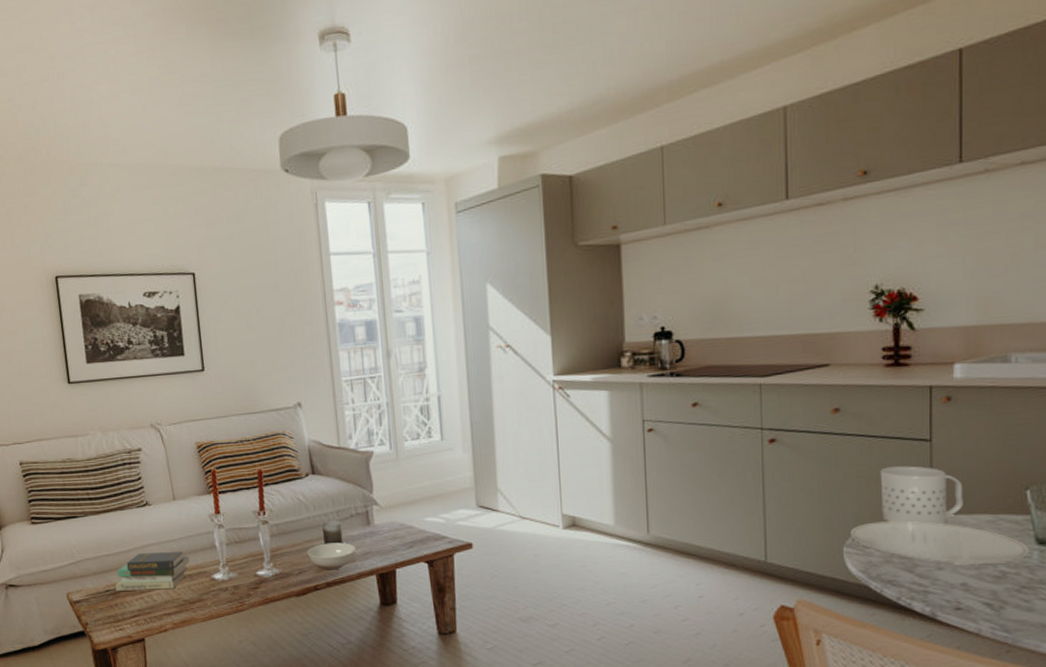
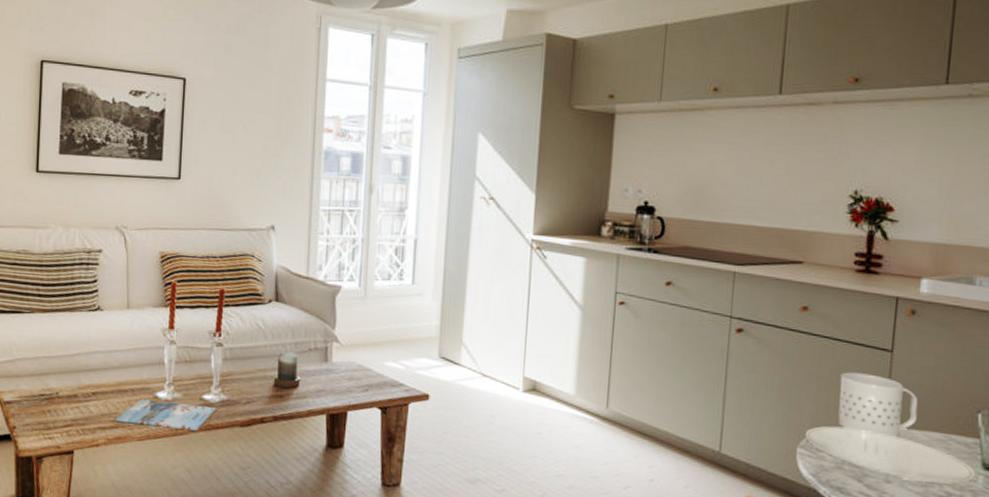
books: present [115,552,190,591] -> none [51,359,135,402]
magazine: none [178,581,271,607] -> present [115,399,216,431]
bowl: present [307,542,357,570] -> none [258,374,310,404]

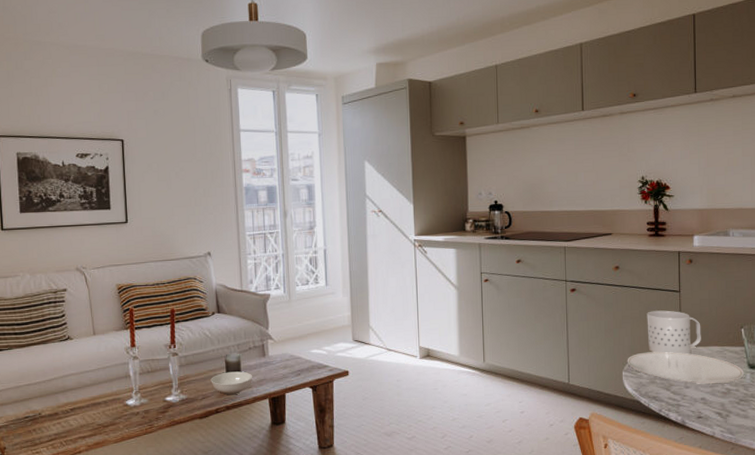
magazine: present [115,399,216,431] -> none [92,405,178,431]
bowl: none [258,374,310,404] -> present [210,371,253,396]

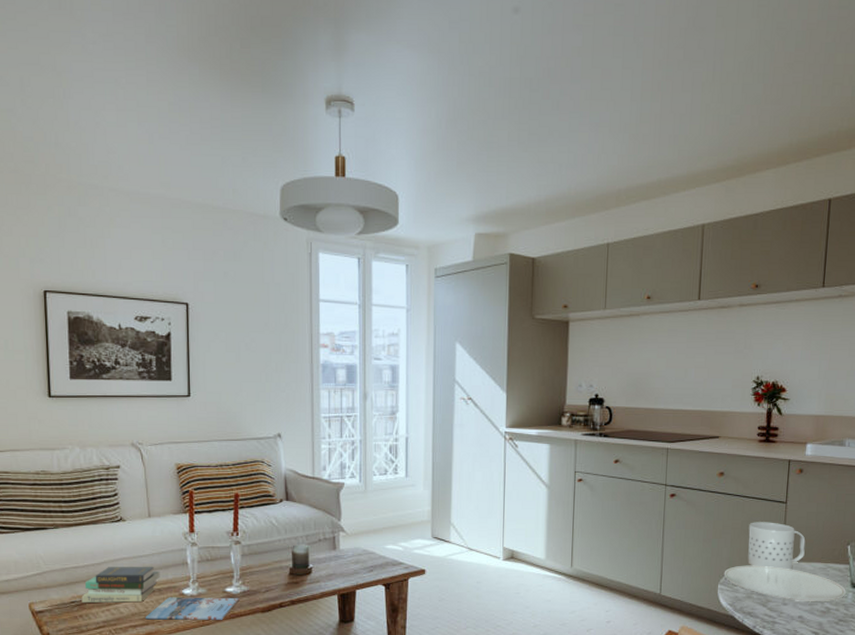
books: none [34,381,106,417] -> present [81,567,160,603]
magazine: none [92,405,178,431] -> present [145,597,239,620]
bowl: present [210,371,253,396] -> none [275,564,322,589]

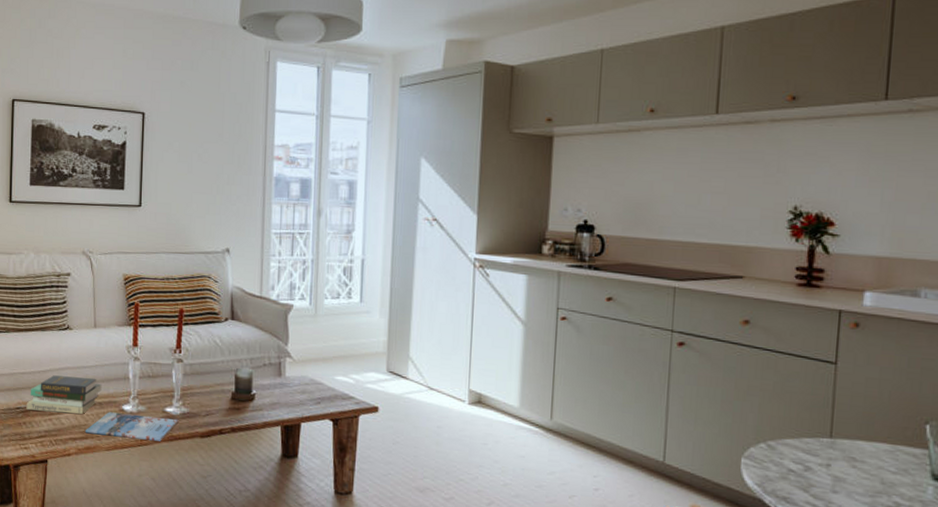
plate: present [724,565,847,601] -> none [749,436,926,495]
mug: present [747,522,806,570] -> none [782,384,864,449]

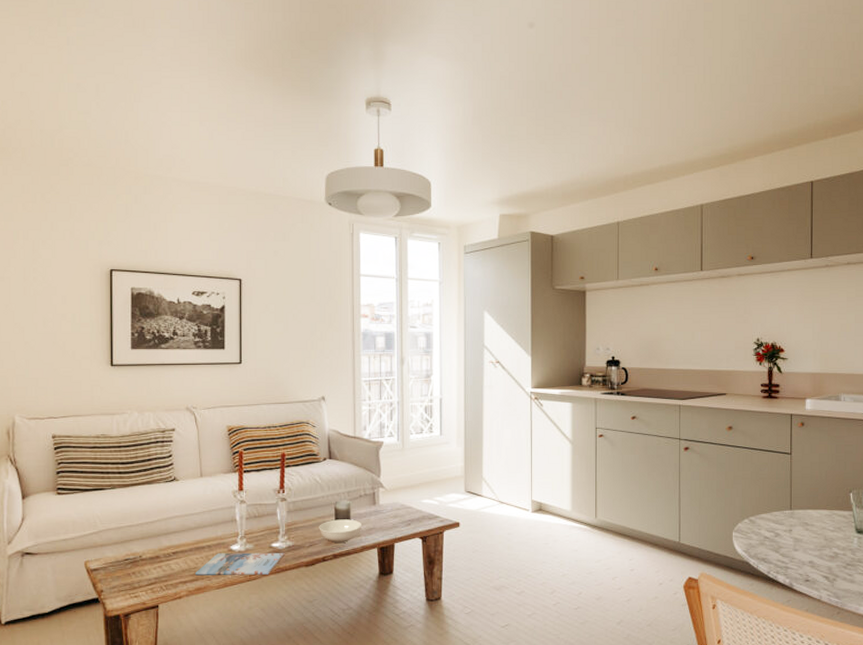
books: present [26,375,102,415] -> none [135,524,210,560]
bowl: none [217,388,265,416] -> present [319,519,362,544]

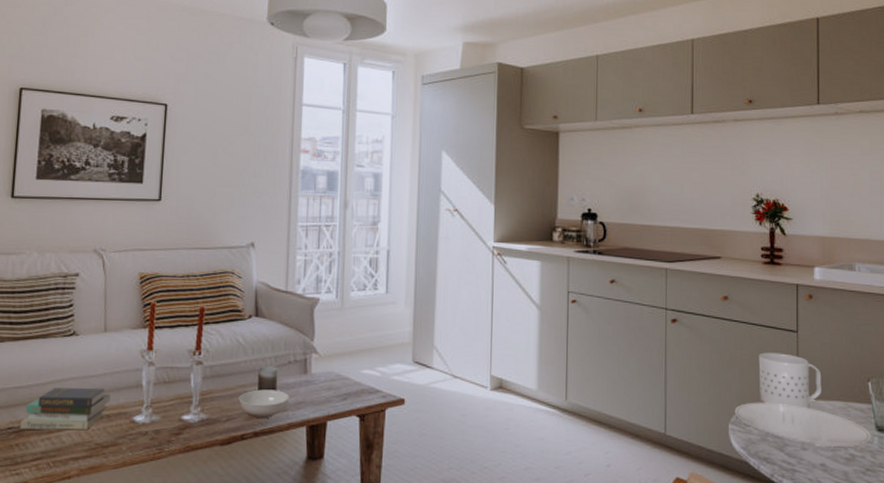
books: none [135,524,210,560] -> present [20,388,111,430]
magazine: present [194,552,284,576] -> none [89,425,196,453]
plate: none [737,513,852,547] -> present [734,402,872,447]
mug: none [758,472,811,517] -> present [758,352,822,409]

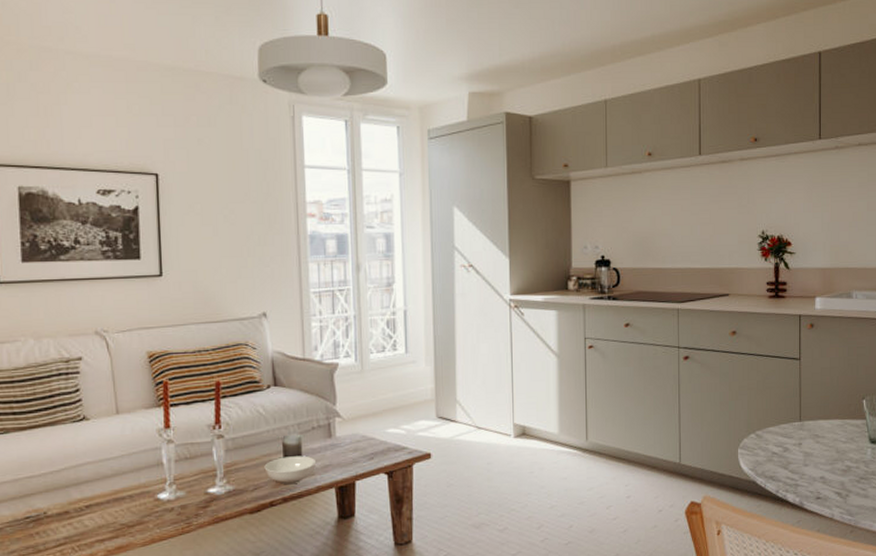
books: present [20,388,111,430] -> none [38,470,131,517]
plate: present [734,402,872,447] -> none [743,425,866,461]
mug: present [758,352,822,409] -> none [765,380,822,429]

